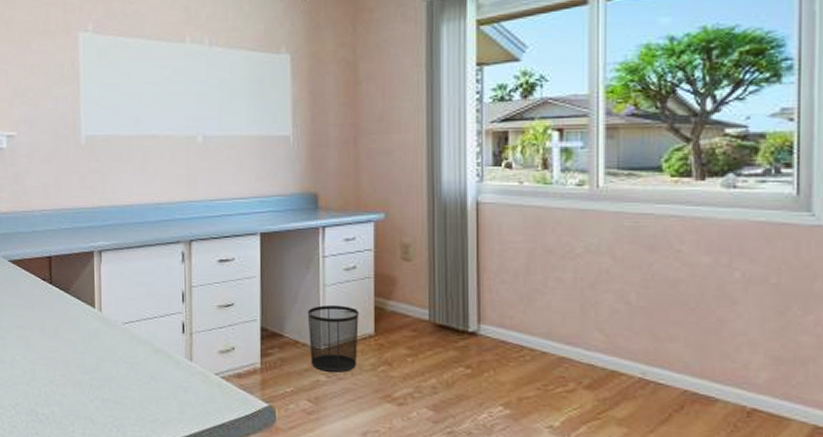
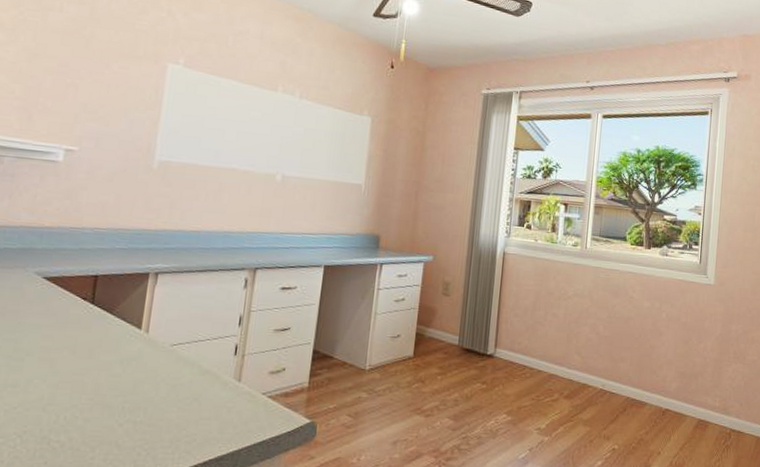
waste bin: present [307,304,359,373] -> none [355,330,402,390]

